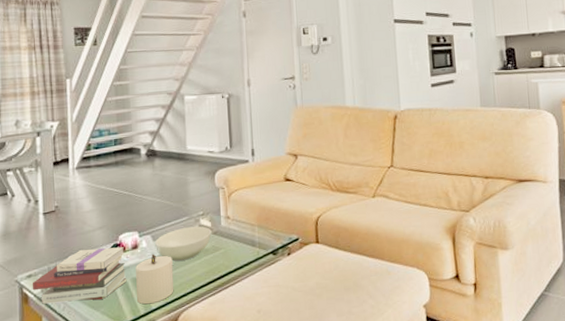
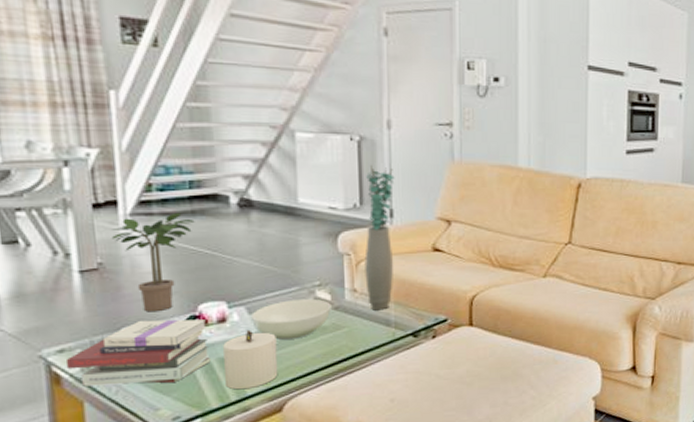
potted plant: none [64,164,118,243] -> present [111,212,195,312]
vase: none [234,115,257,234] -> present [364,164,395,310]

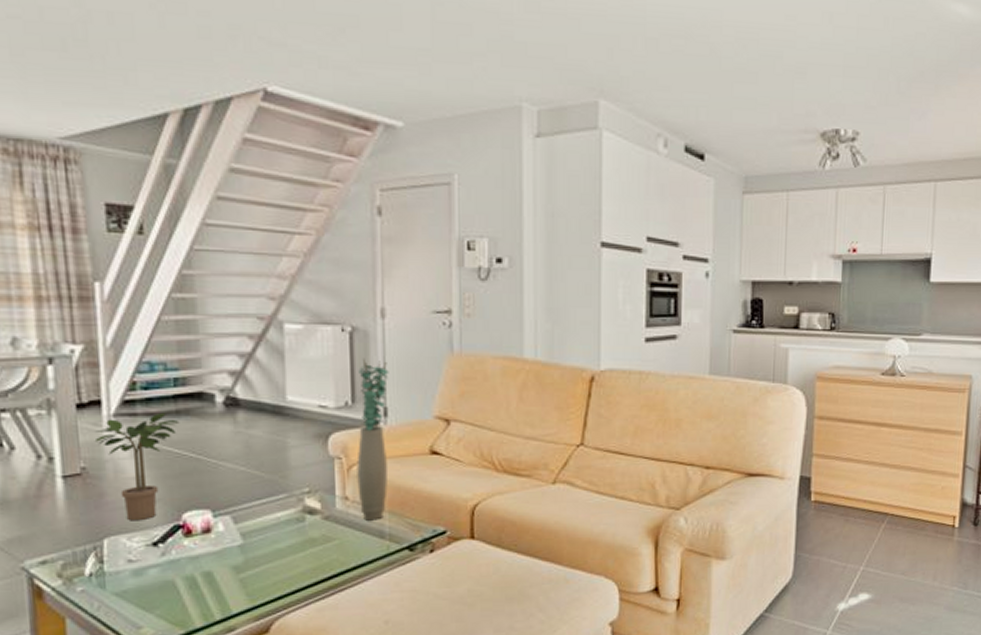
books: present [65,319,211,386] -> none [47,529,195,601]
candle: present [223,329,278,390] -> none [208,541,265,608]
bowl: present [252,298,332,340] -> none [237,507,321,552]

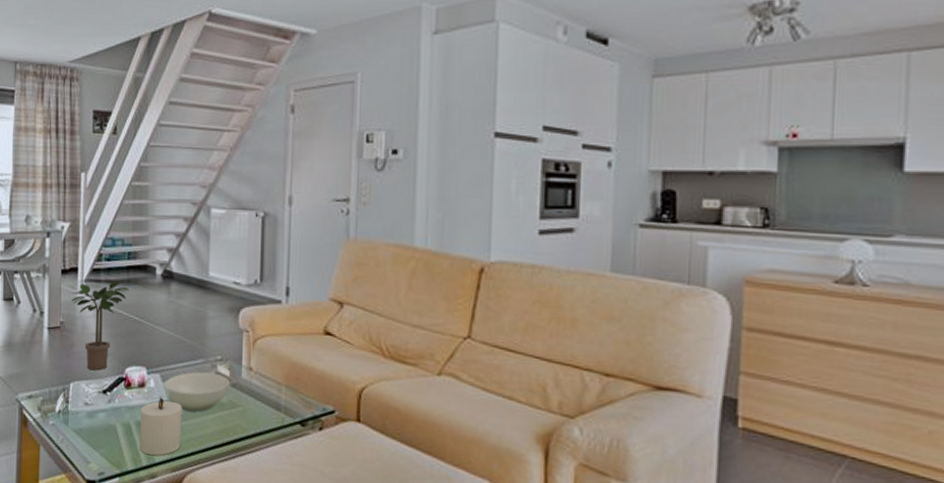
candle: none [208,541,265,608] -> present [140,397,182,456]
bowl: none [237,507,321,552] -> present [164,371,230,412]
vase: present [356,357,389,521] -> none [260,240,293,393]

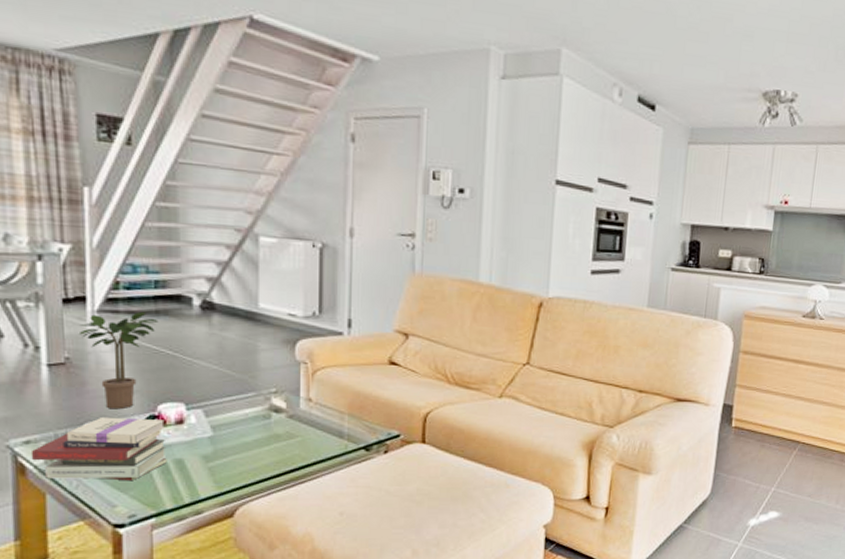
books: none [32,376,131,440] -> present [30,416,167,482]
candle: present [140,397,182,456] -> none [180,433,232,492]
bowl: present [164,371,230,412] -> none [208,405,286,445]

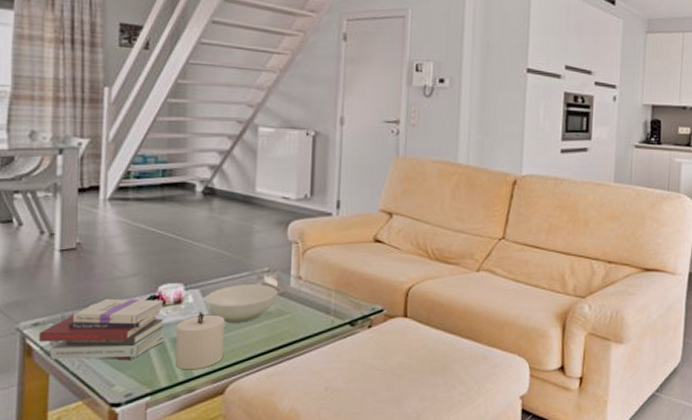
potted plant: present [78,311,159,410] -> none [90,198,164,291]
candle: none [180,433,232,492] -> present [176,311,225,370]
bowl: none [208,405,286,445] -> present [205,283,277,323]

